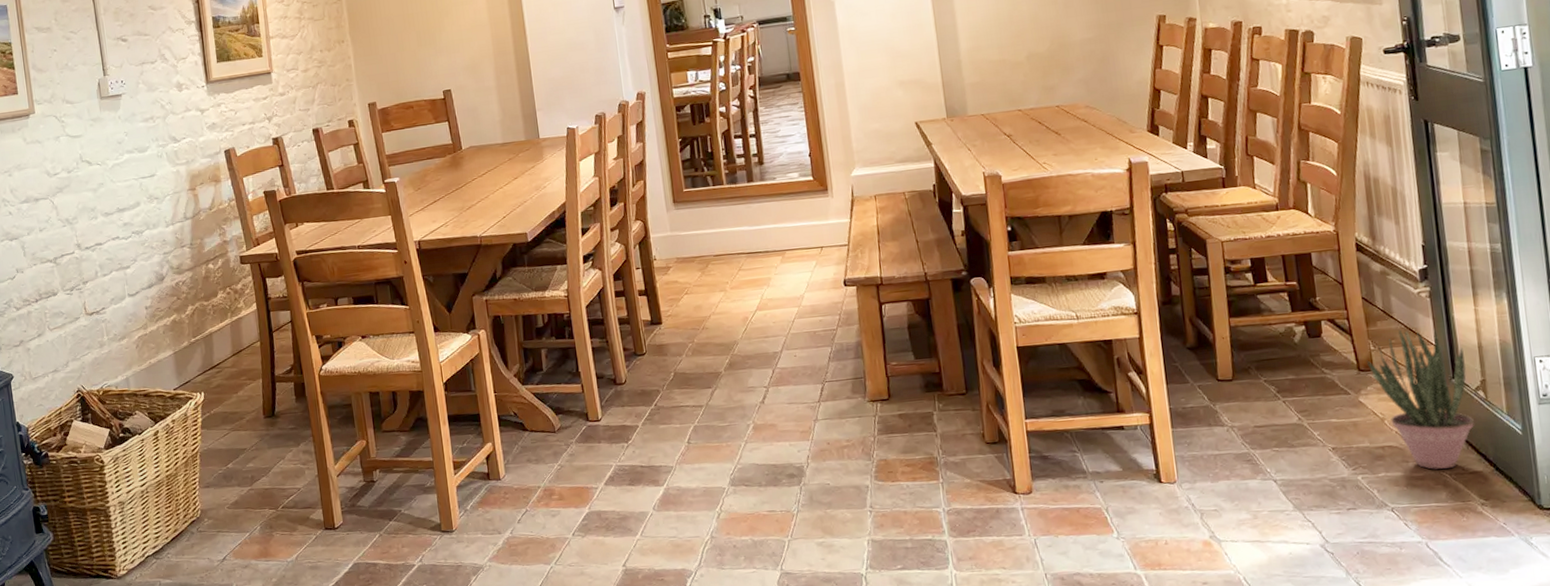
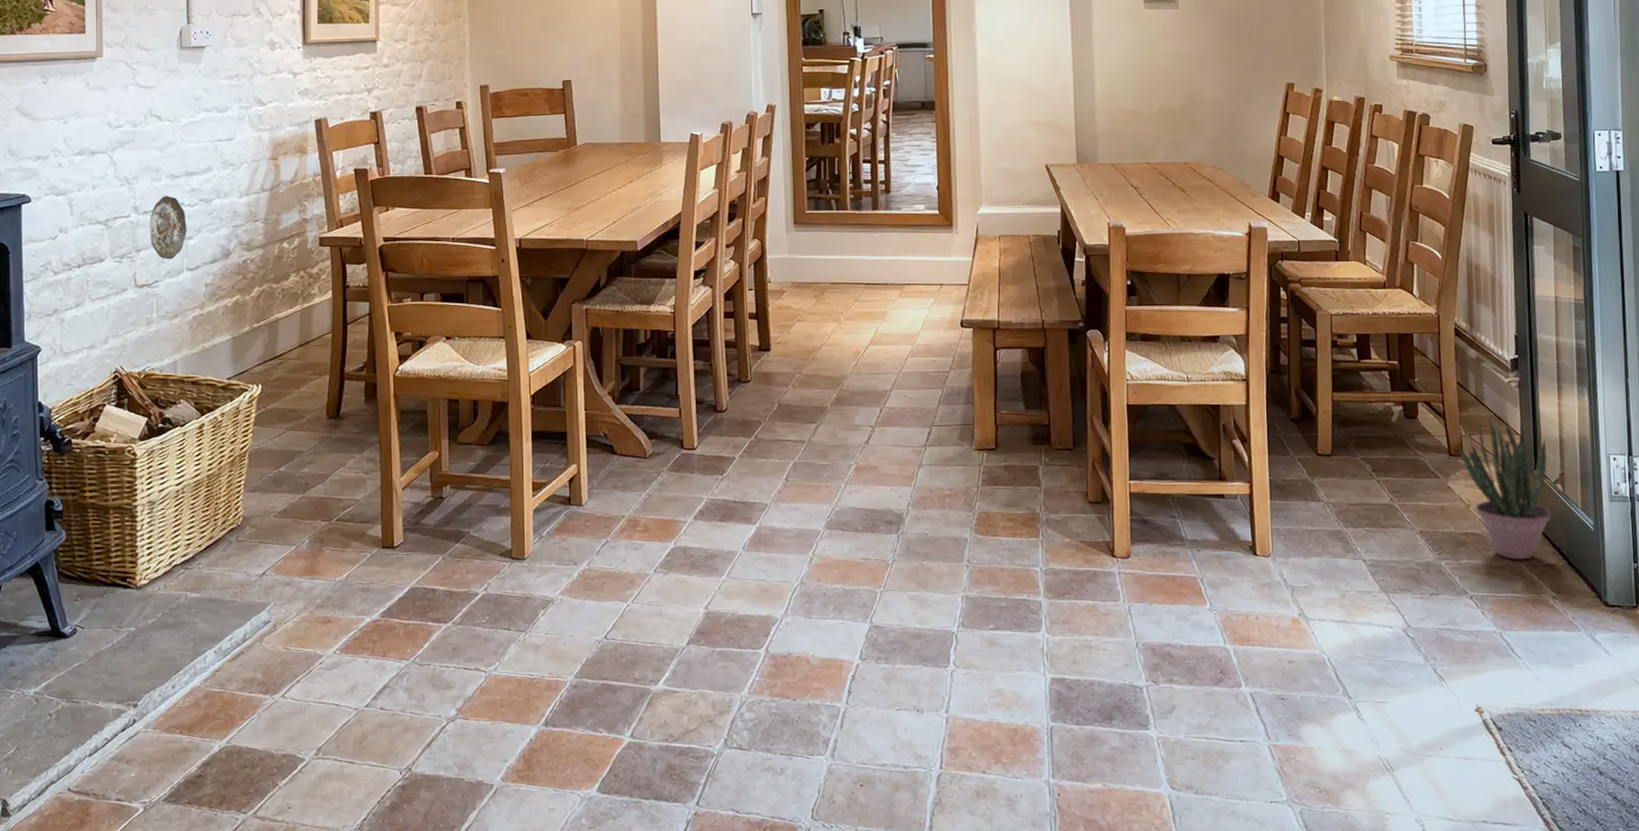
decorative plate: none [91,231,125,289] -> present [149,195,187,260]

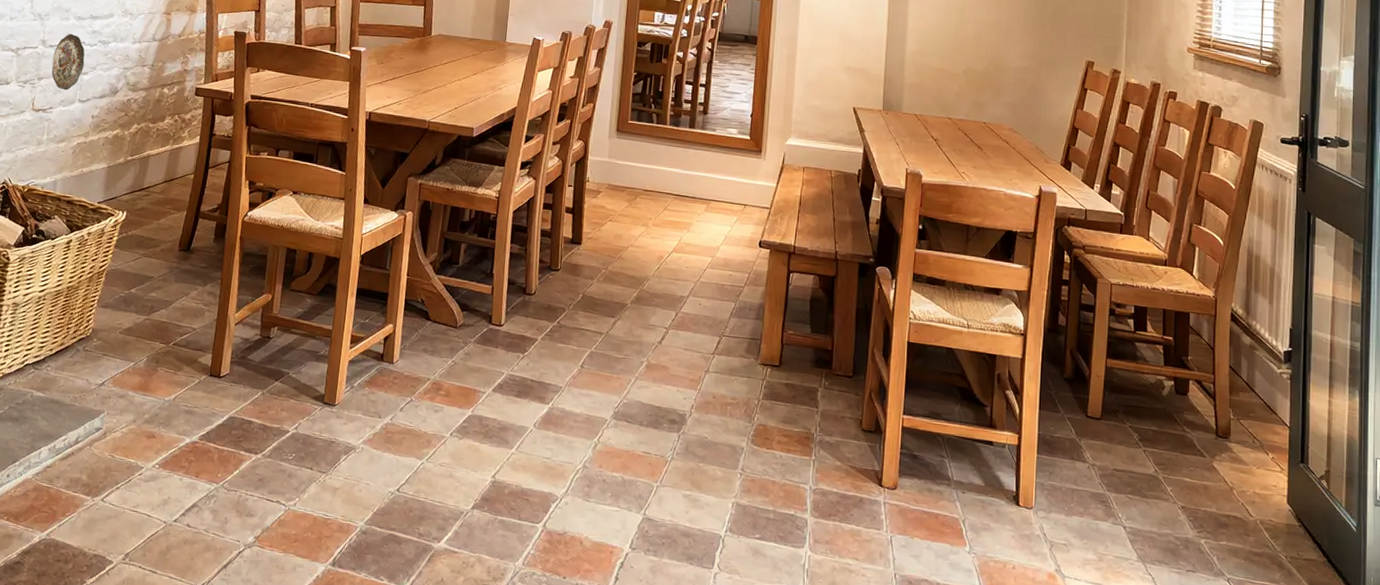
potted plant: present [1457,417,1552,559] -> none [1225,404,1315,551]

